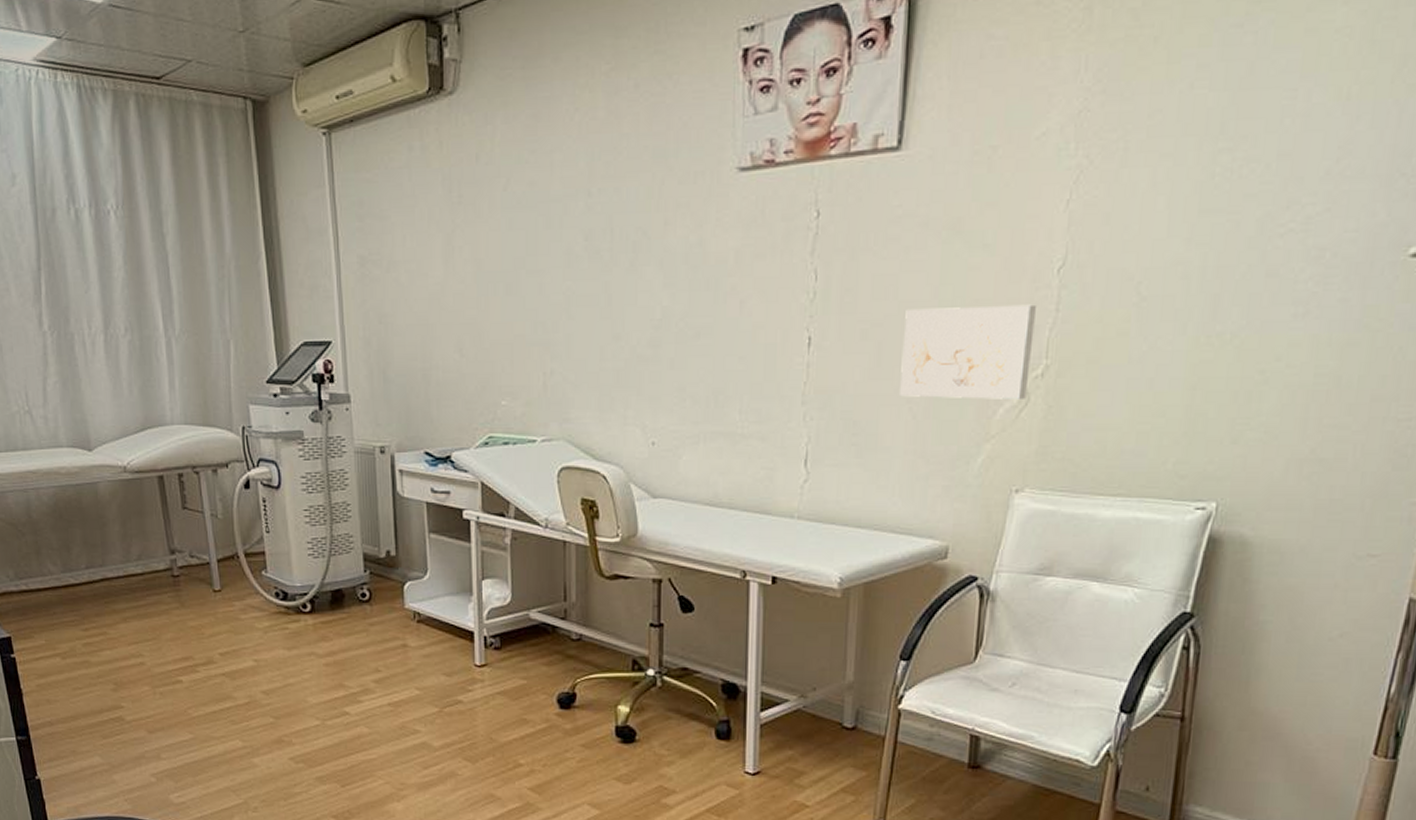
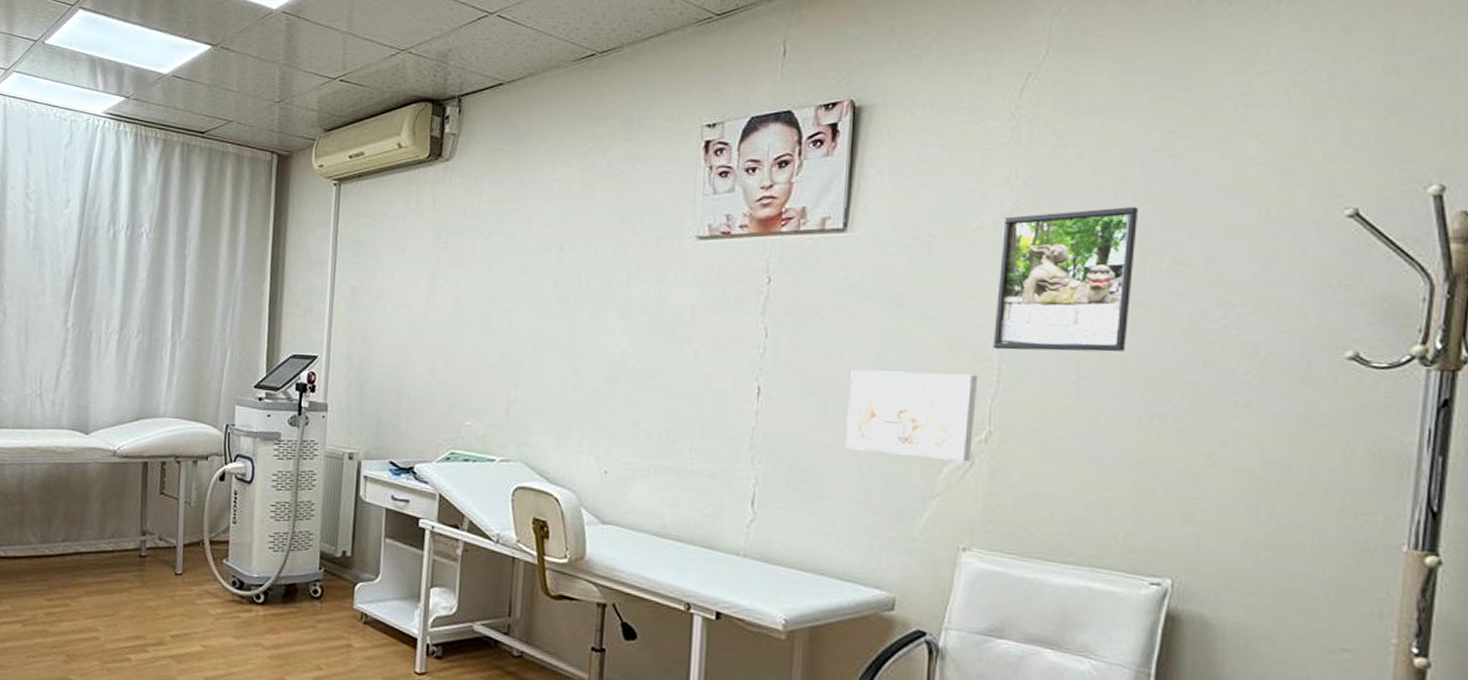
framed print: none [1054,98,1213,274] -> present [993,207,1138,352]

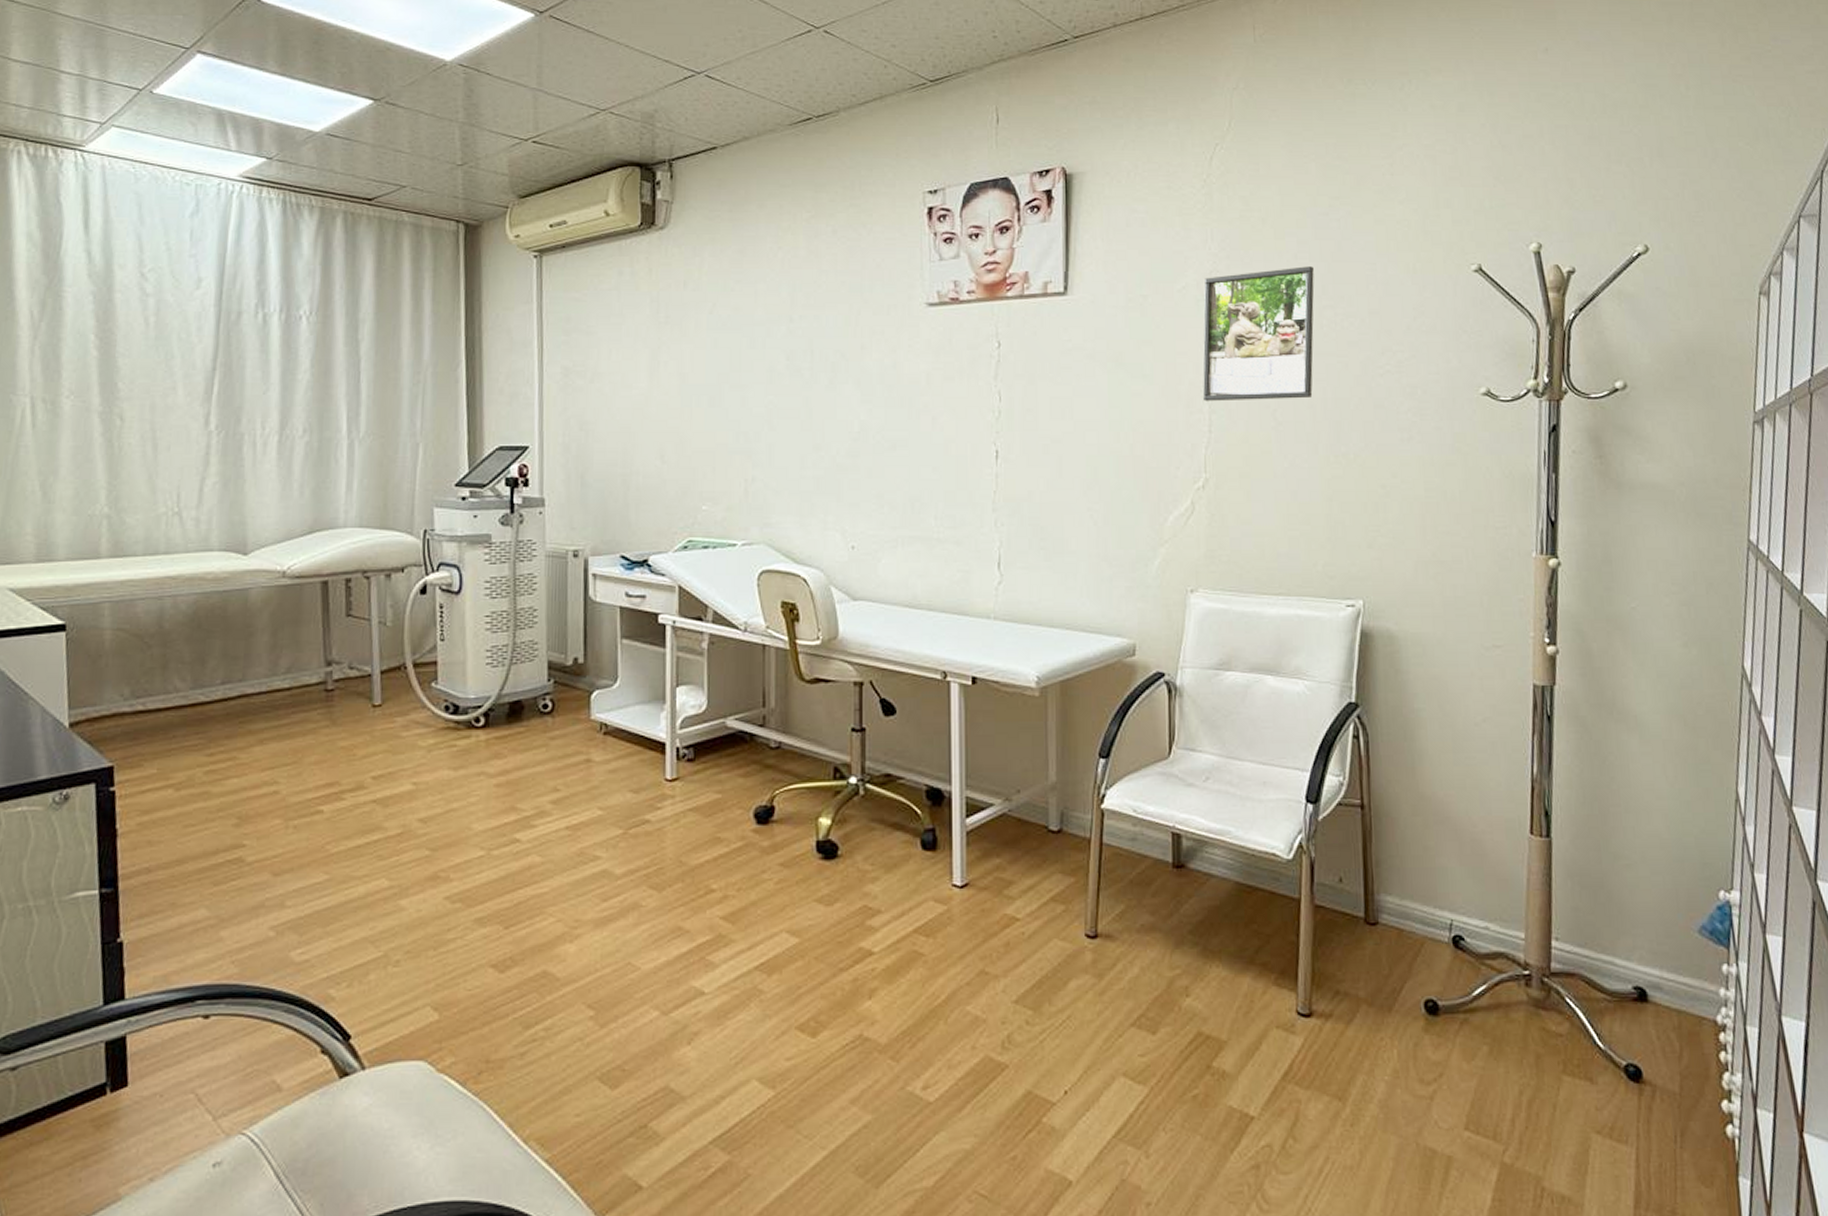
wall art: present [846,369,979,461] -> none [1080,426,1193,508]

